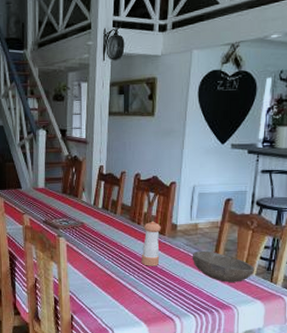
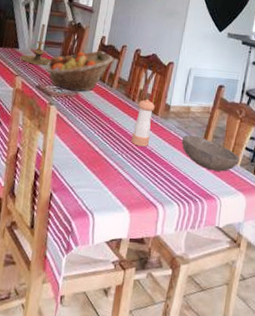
candle holder: none [24,162,53,202] -> present [20,24,51,66]
fruit basket: none [50,180,114,223] -> present [46,51,114,93]

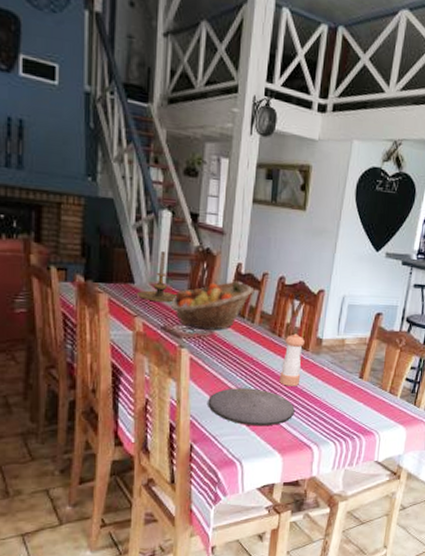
plate: none [68,143,144,182] -> present [208,388,295,426]
bowl: present [182,135,240,172] -> none [337,370,400,405]

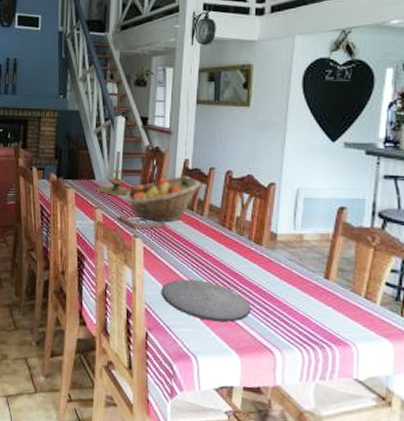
pepper shaker: present [279,333,305,386] -> none [232,227,257,282]

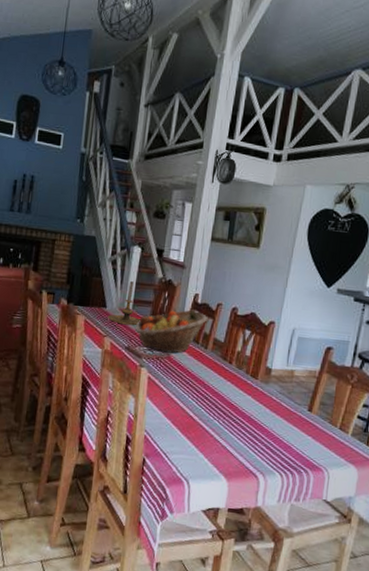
plate: present [161,279,251,322] -> none [161,408,242,449]

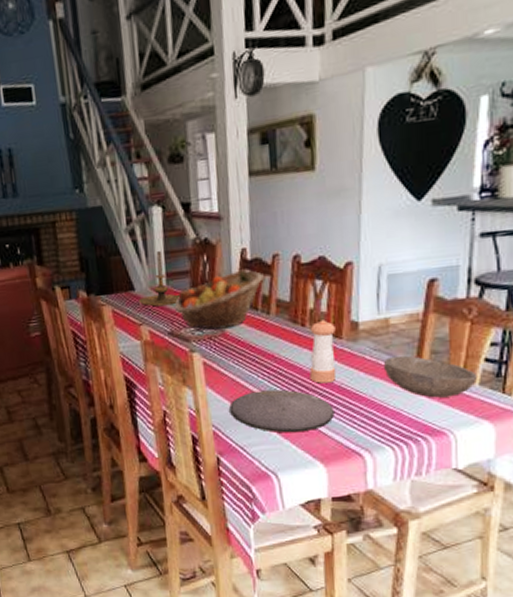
plate: none [161,408,242,449] -> present [229,389,334,433]
pepper shaker: none [228,361,254,413] -> present [309,320,337,384]
bowl: none [285,401,351,442] -> present [384,356,478,398]

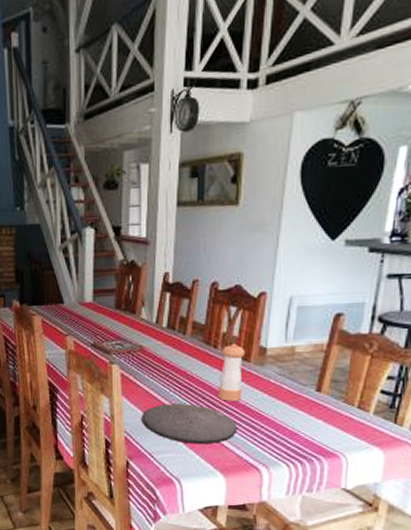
candle holder: present [139,251,180,307] -> none [67,269,104,320]
fruit basket: present [175,269,264,330] -> none [100,292,183,346]
bowl: present [384,356,478,398] -> none [287,383,373,423]

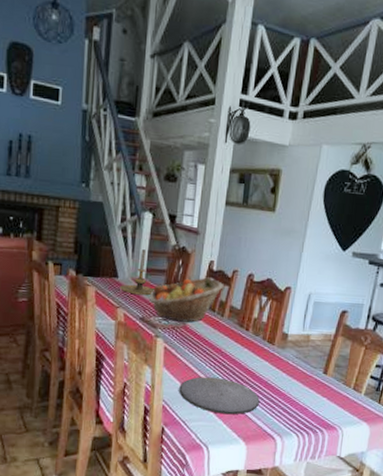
candle holder: none [67,269,104,320] -> present [120,249,154,296]
fruit basket: none [100,292,183,346] -> present [150,277,224,323]
pepper shaker: present [218,343,245,401] -> none [246,328,271,378]

